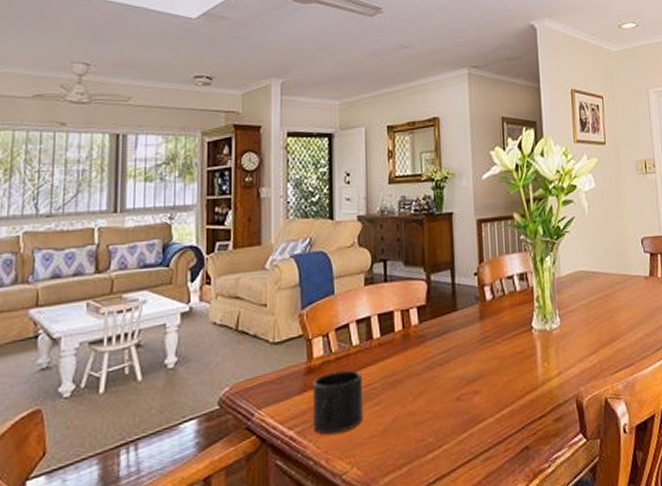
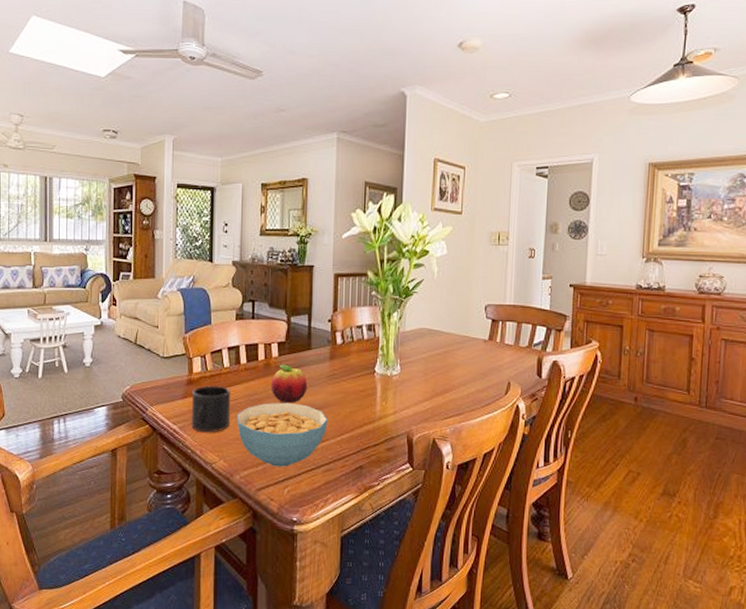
cereal bowl: none [372,379,484,465] -> present [237,402,328,467]
fruit: none [411,332,456,381] -> present [271,364,308,403]

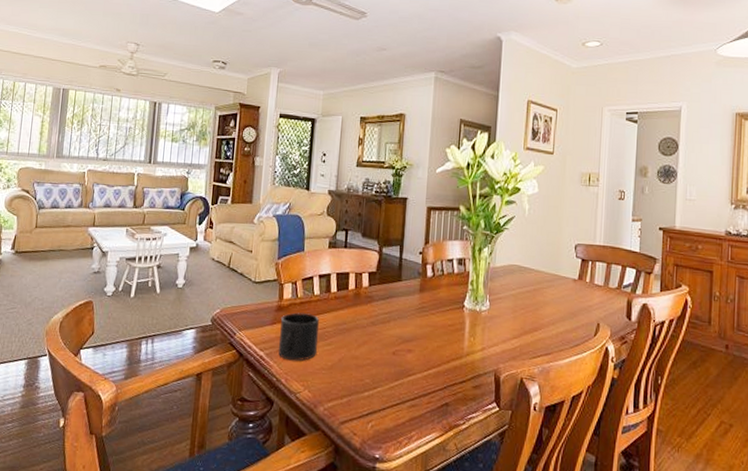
cereal bowl: present [237,402,328,467] -> none [324,333,415,401]
fruit: present [271,364,308,403] -> none [359,294,396,335]

